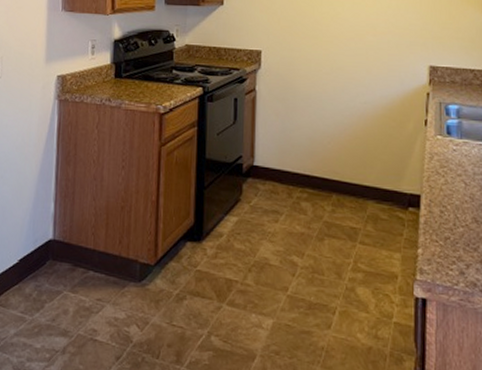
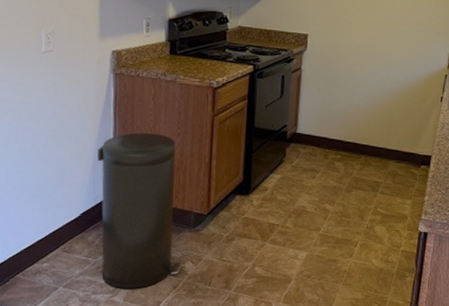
pedal bin: none [37,165,127,359] -> present [97,132,183,290]

